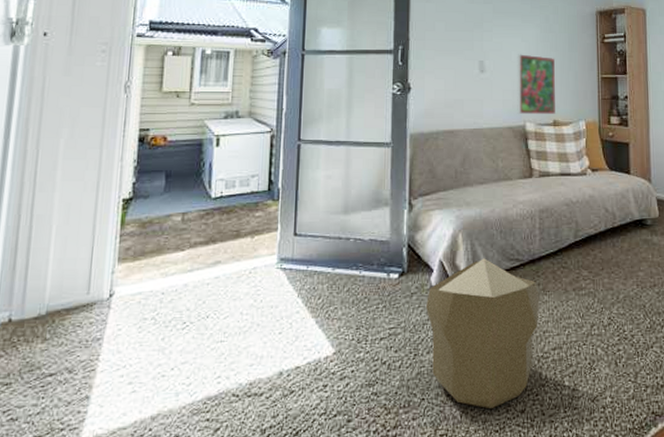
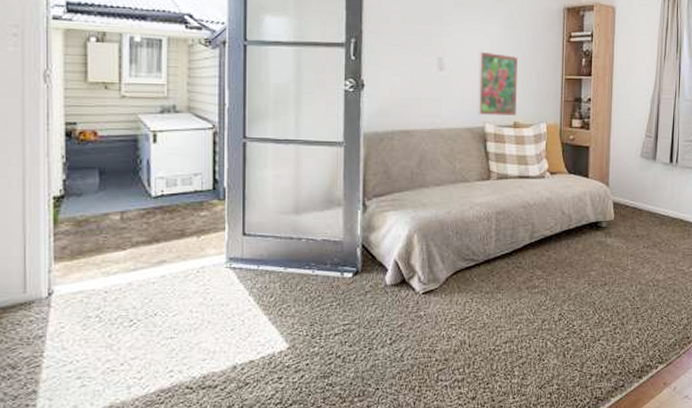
pouf: present [425,258,540,410] -> none [380,258,493,397]

